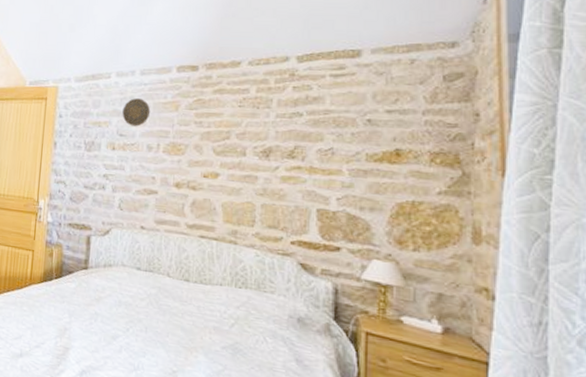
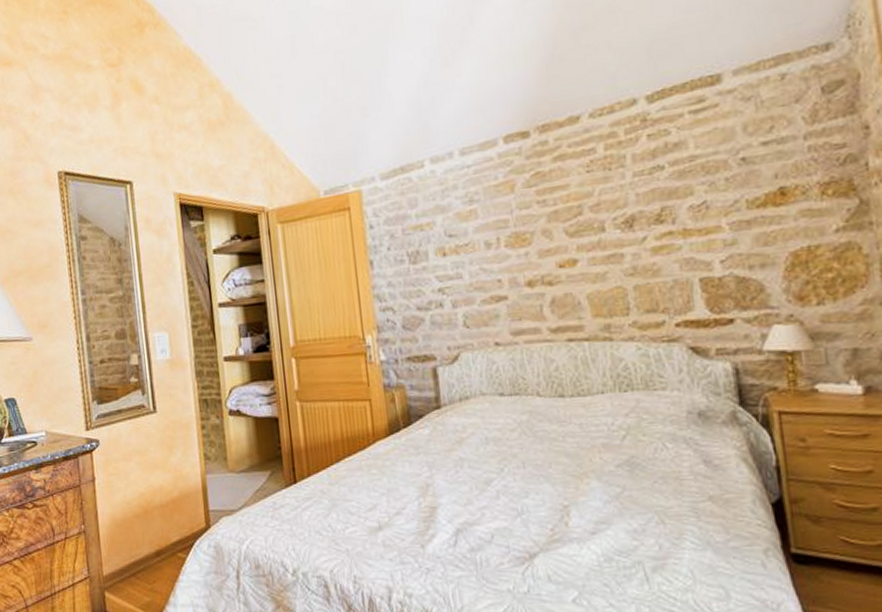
decorative plate: present [122,98,151,127] -> none [446,185,482,222]

